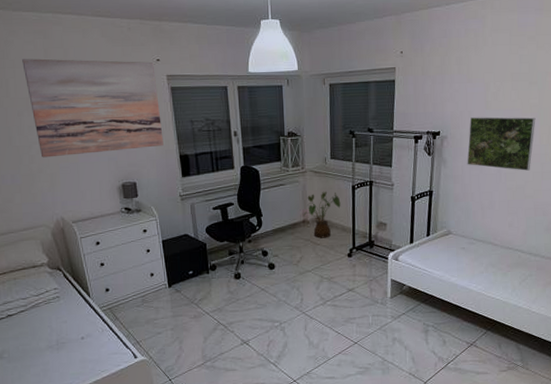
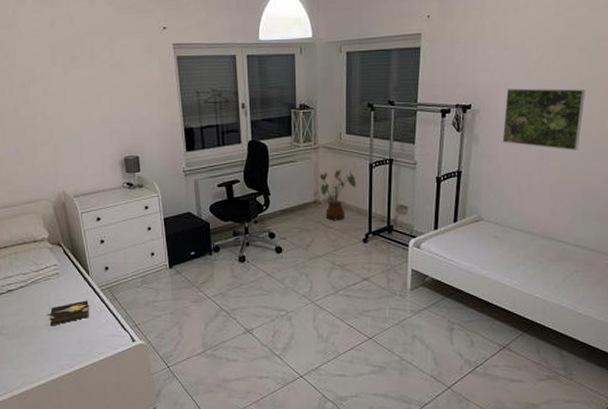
wall art: present [22,58,164,158] -> none [29,28,168,129]
hardback book: none [48,321,92,348] -> present [47,300,90,326]

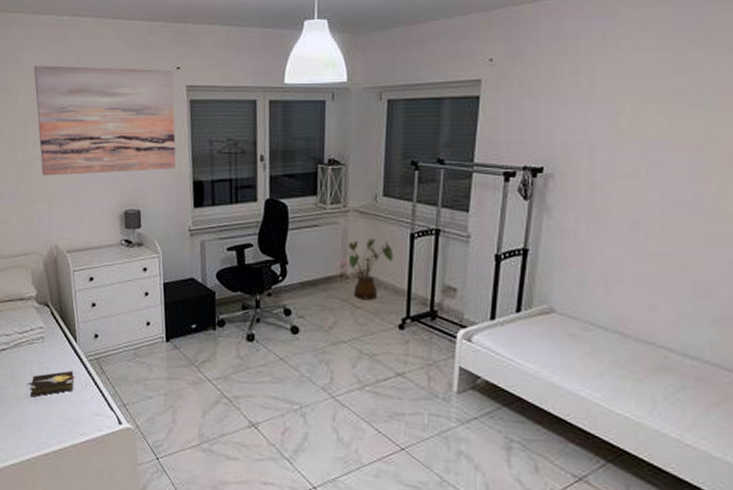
wall art: none [29,28,168,129] -> present [34,65,176,176]
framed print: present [502,88,586,150] -> none [583,150,699,231]

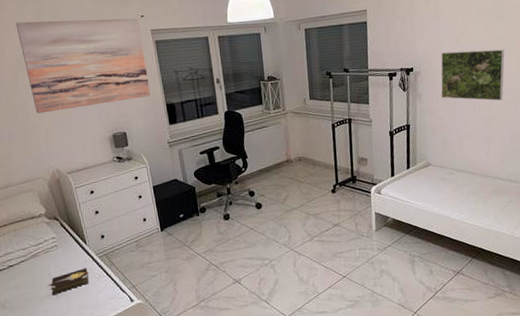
house plant: present [341,238,393,301] -> none [287,130,322,177]
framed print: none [583,150,699,231] -> present [441,49,505,101]

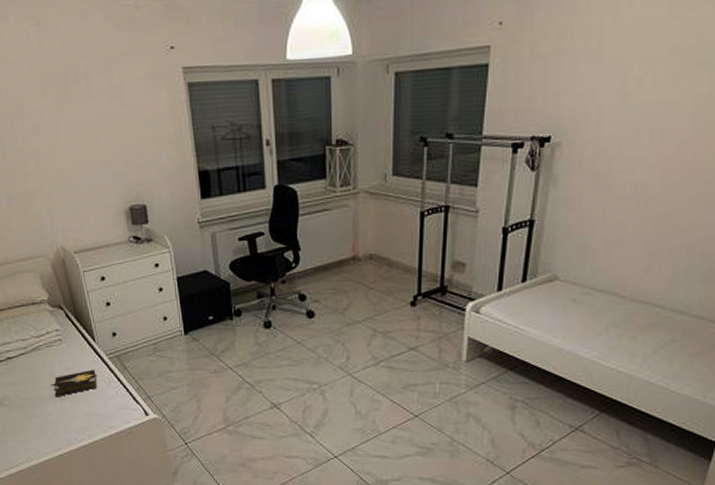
wall art: present [16,18,151,114] -> none [13,50,179,174]
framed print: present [441,49,505,101] -> none [588,113,702,193]

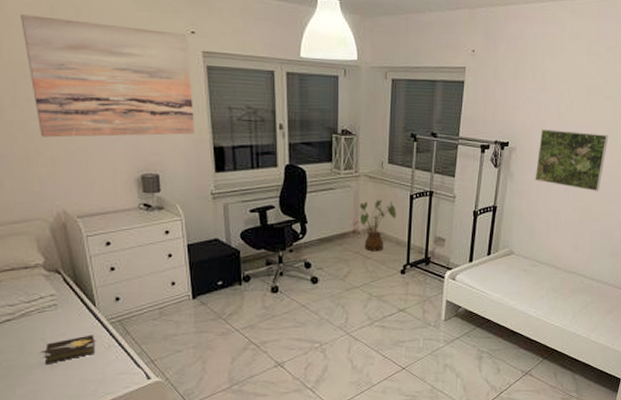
wall art: none [13,50,179,174] -> present [21,14,195,138]
house plant: none [353,218,404,281] -> present [354,199,397,252]
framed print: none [588,113,702,193] -> present [535,129,609,191]

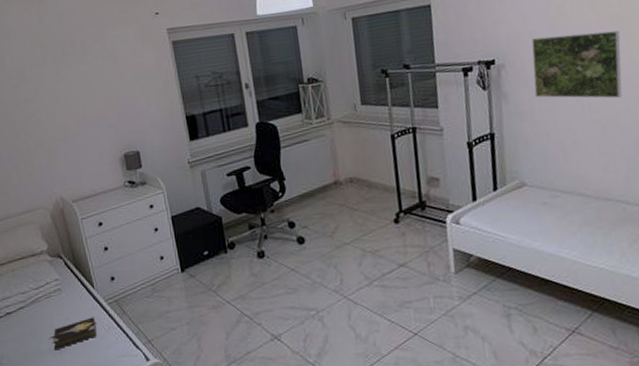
wall art: present [21,14,195,138] -> none [17,16,168,132]
house plant: present [354,199,397,252] -> none [334,144,379,202]

